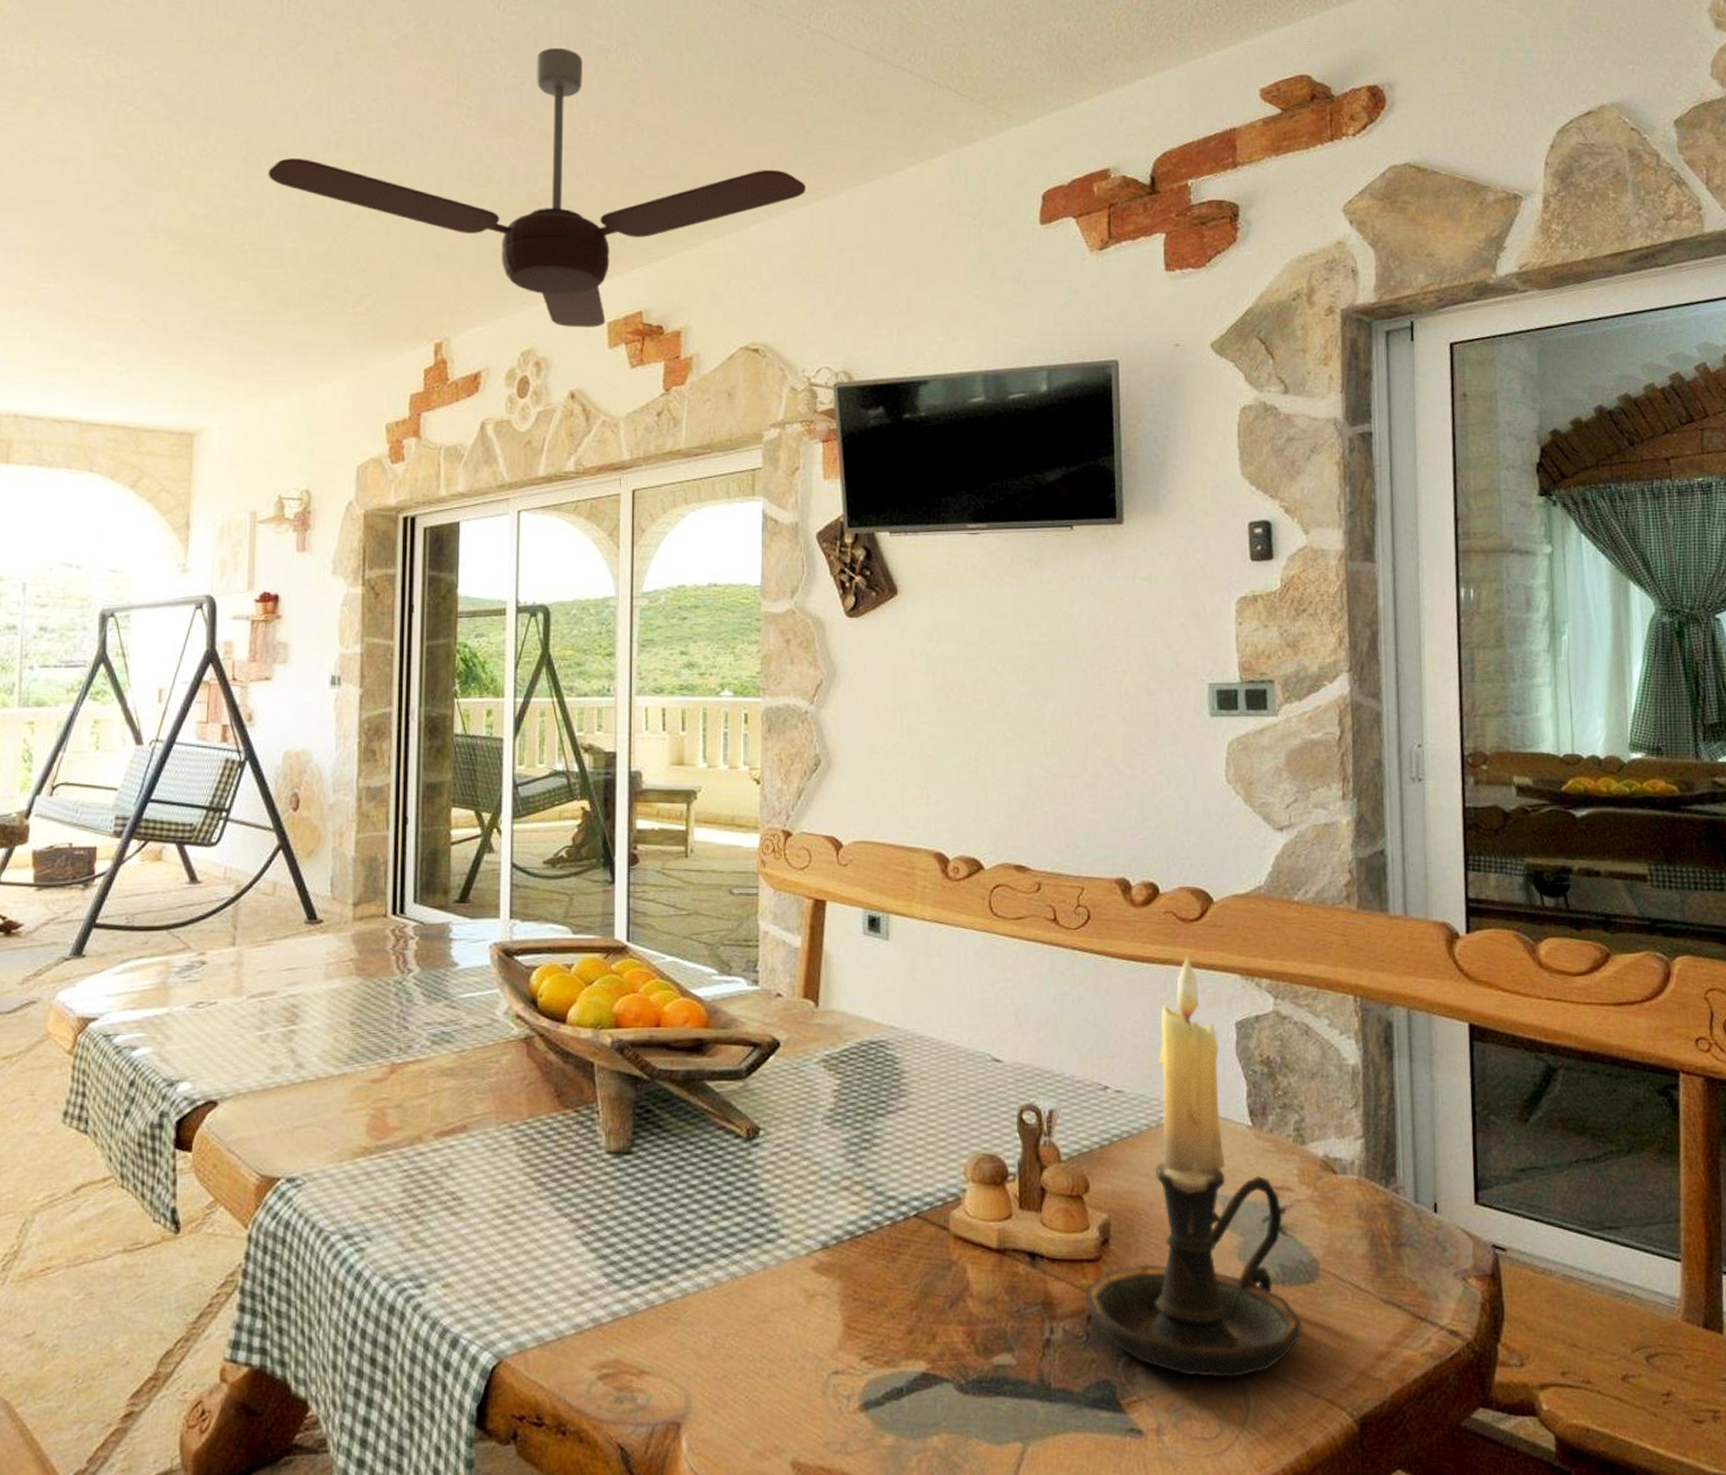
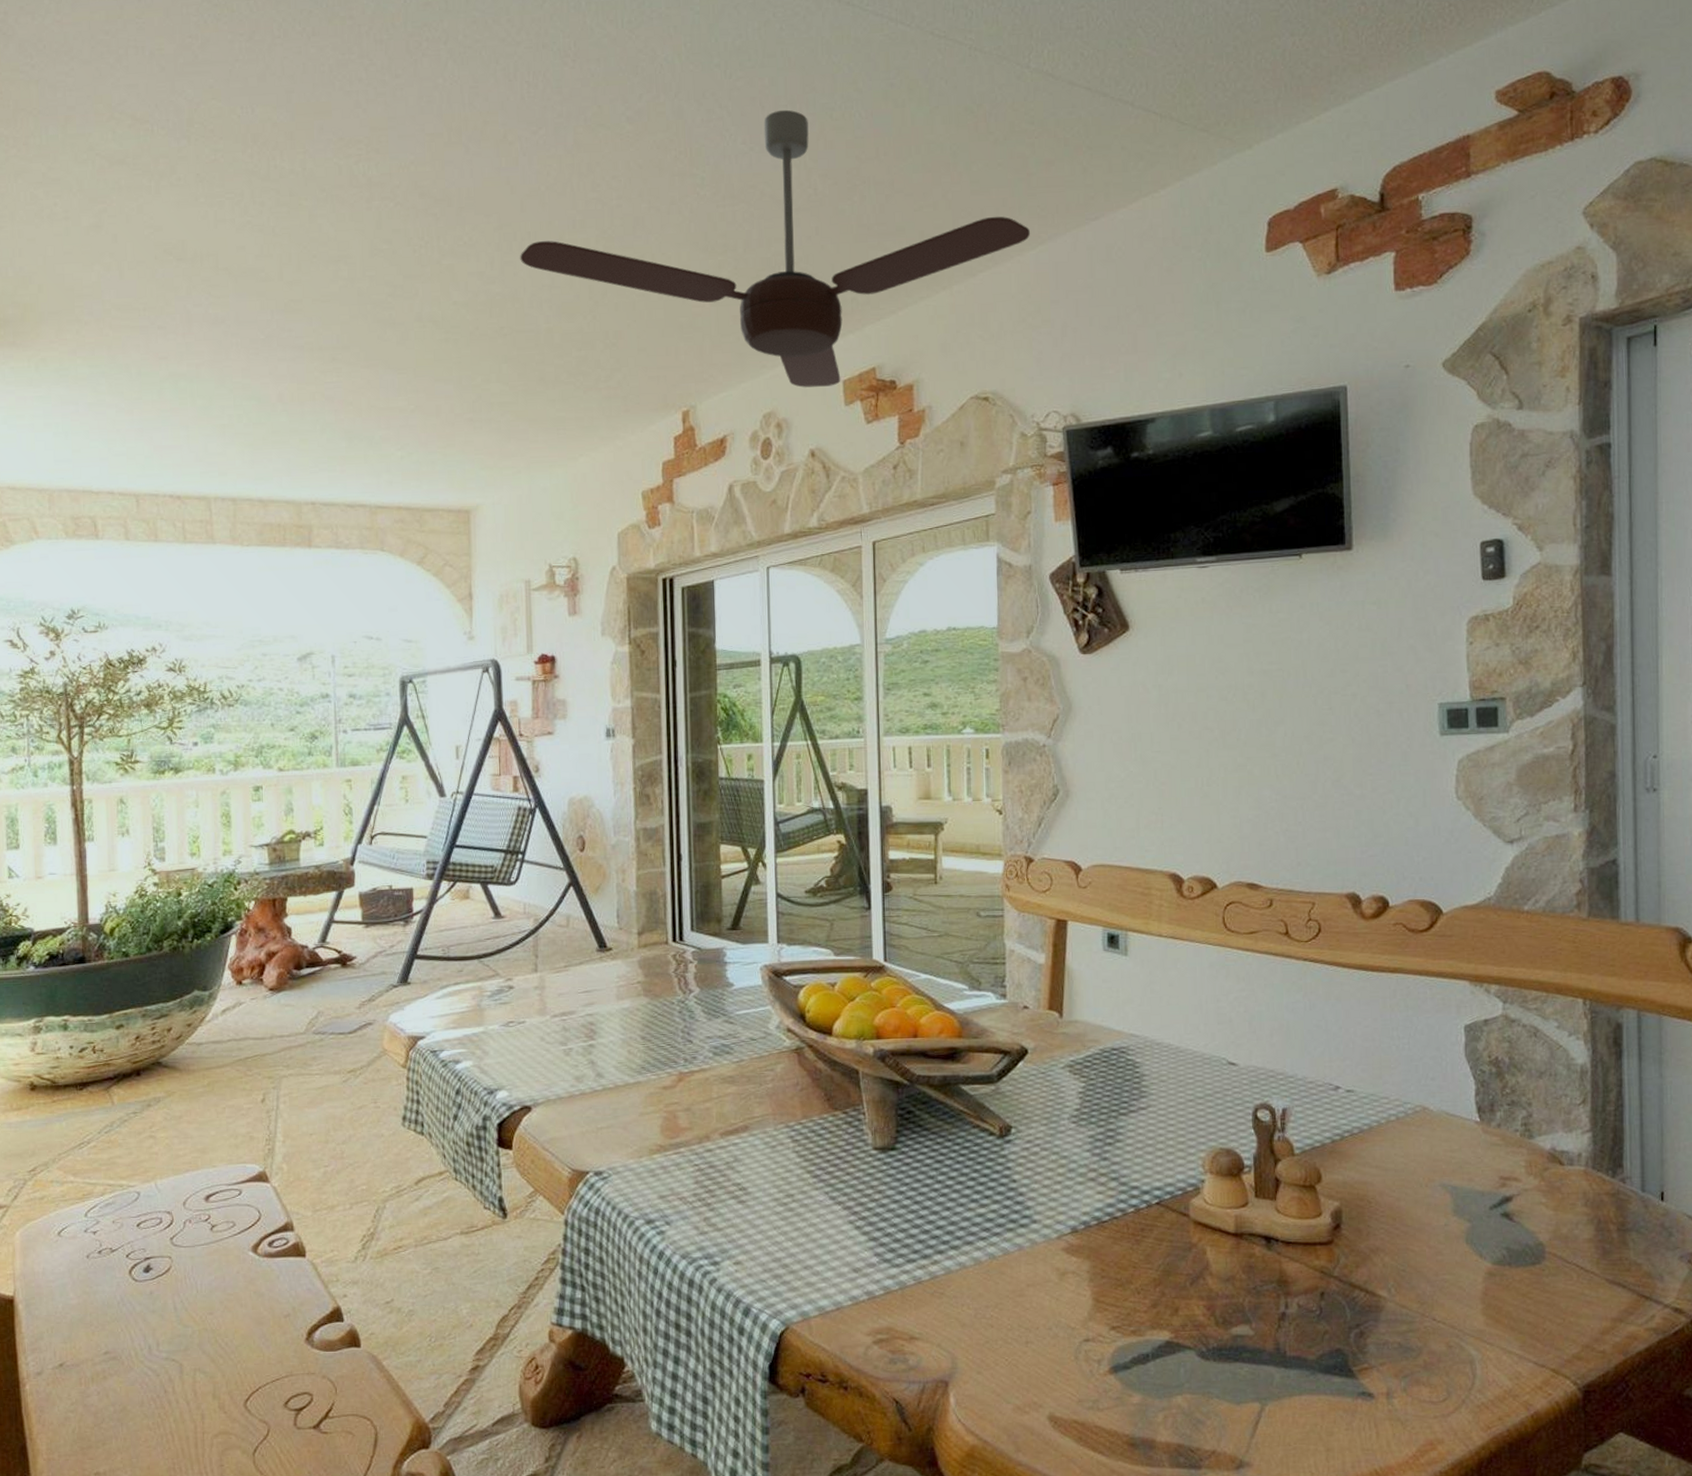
candle holder: present [1087,955,1302,1379] -> none [1320,963,1528,1349]

